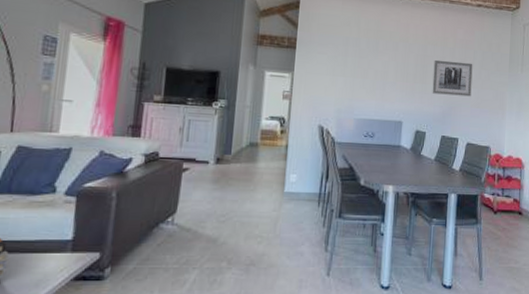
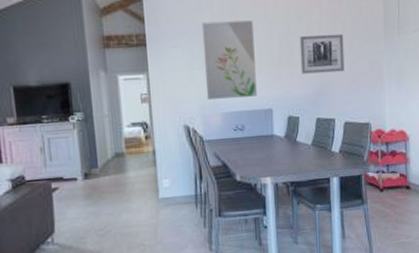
wall art: none [344,35,394,108] -> present [201,20,257,99]

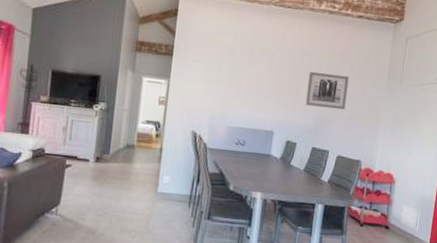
wall art: present [201,20,257,99] -> none [217,44,270,117]

